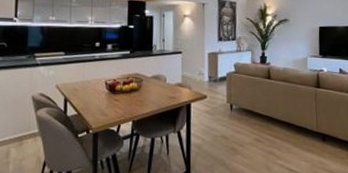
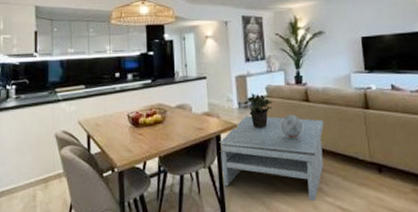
coffee table: none [189,88,281,164] -> present [219,115,324,202]
potted plant: none [214,69,239,100] -> present [243,93,273,129]
decorative sphere: none [244,89,263,110] -> present [280,114,303,138]

